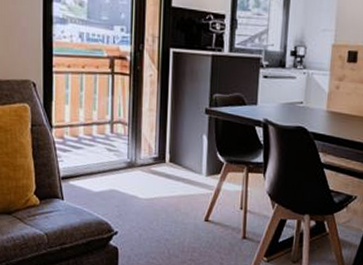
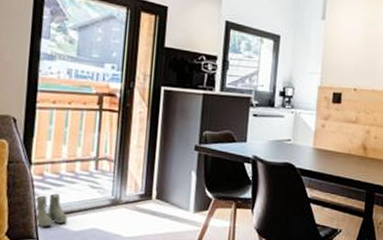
boots: none [58,155,88,188] -> present [34,193,67,227]

